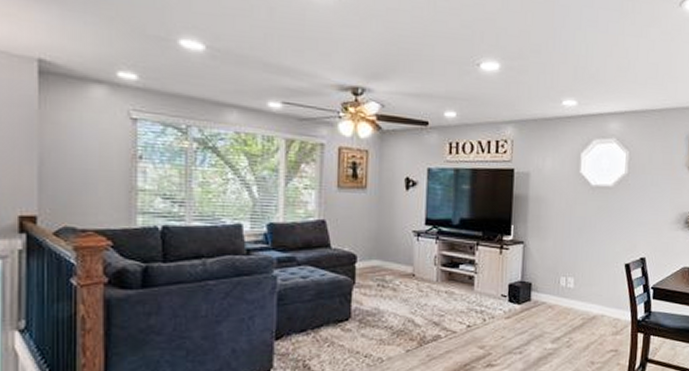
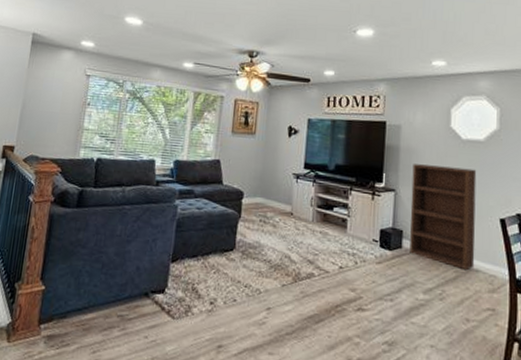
bookcase: none [538,213,605,315] -> present [409,164,477,270]

